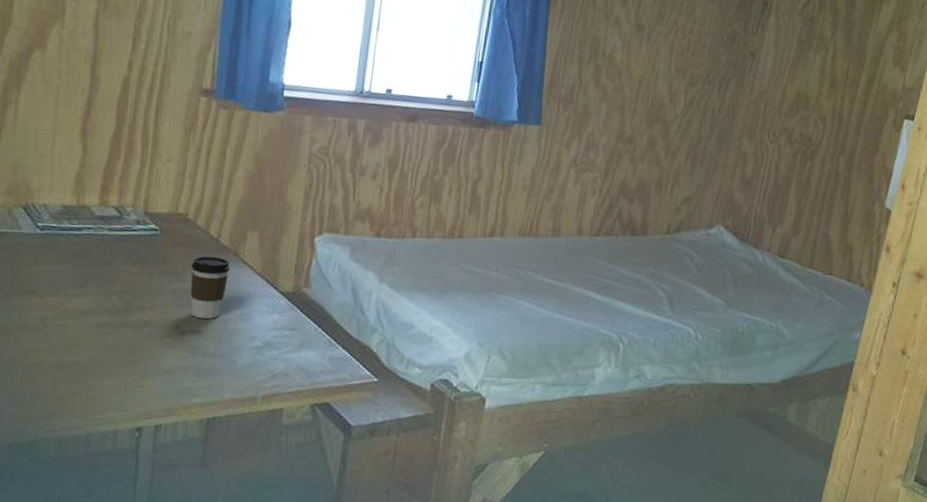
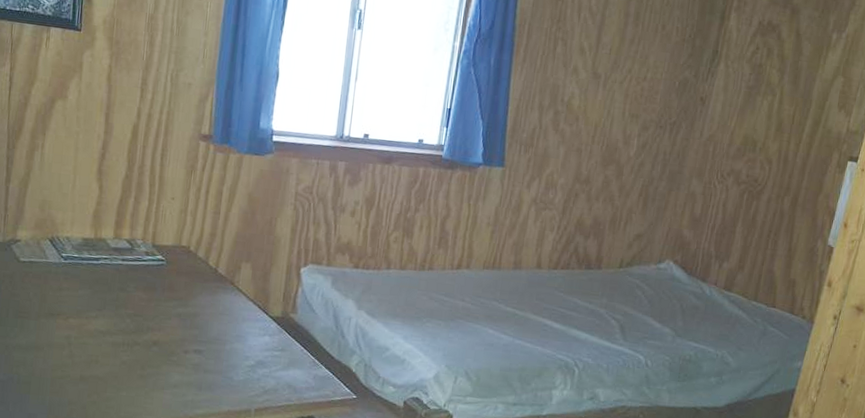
coffee cup: present [190,256,230,319] -> none [192,284,227,340]

